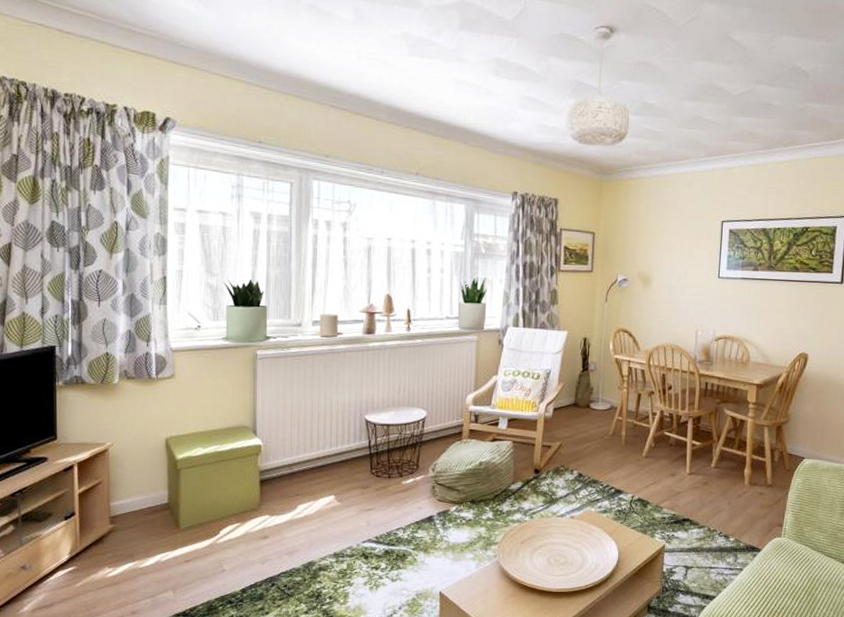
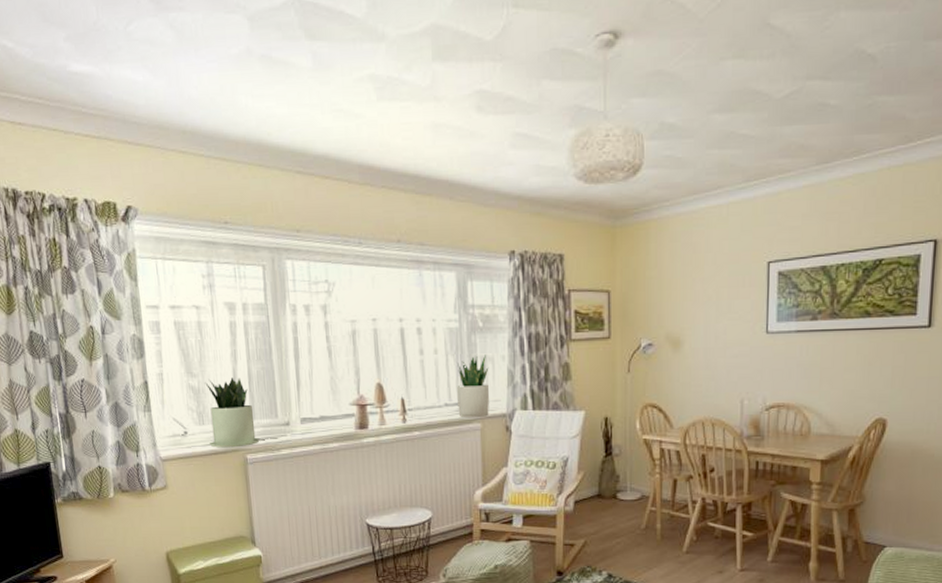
candle: present [313,313,344,339] -> none [303,409,335,437]

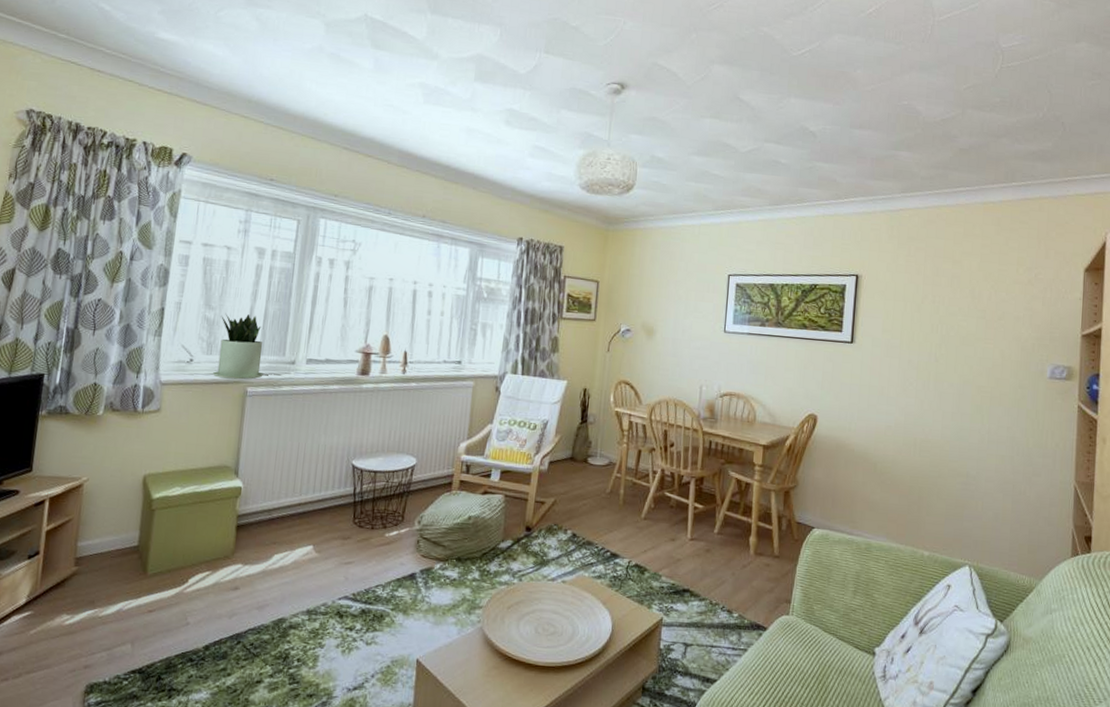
planter: present [457,355,489,418] -> none [455,322,488,377]

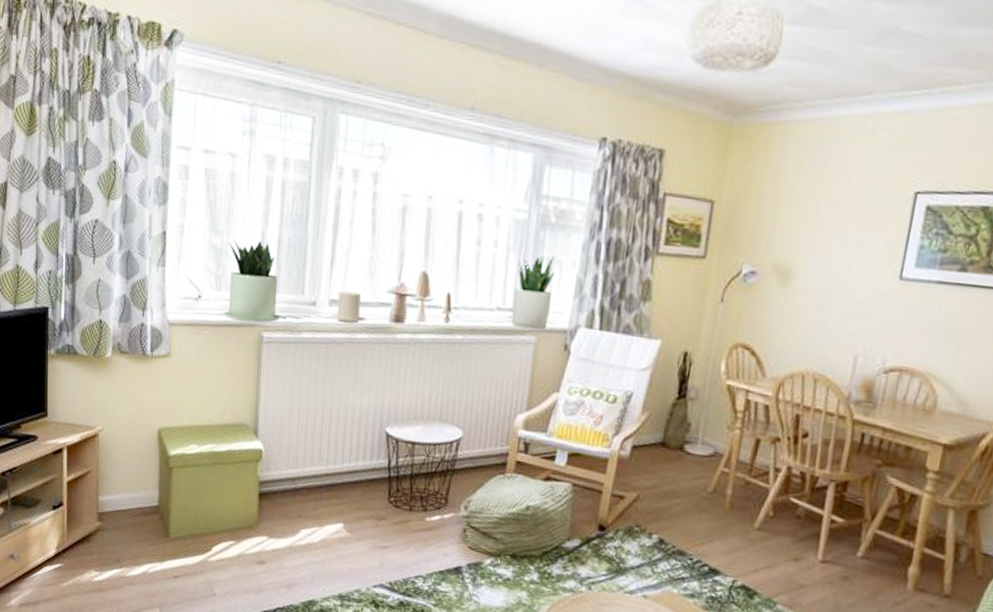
candle: none [306,352,338,378] -> present [329,291,366,324]
planter: none [455,322,488,377] -> present [511,256,555,331]

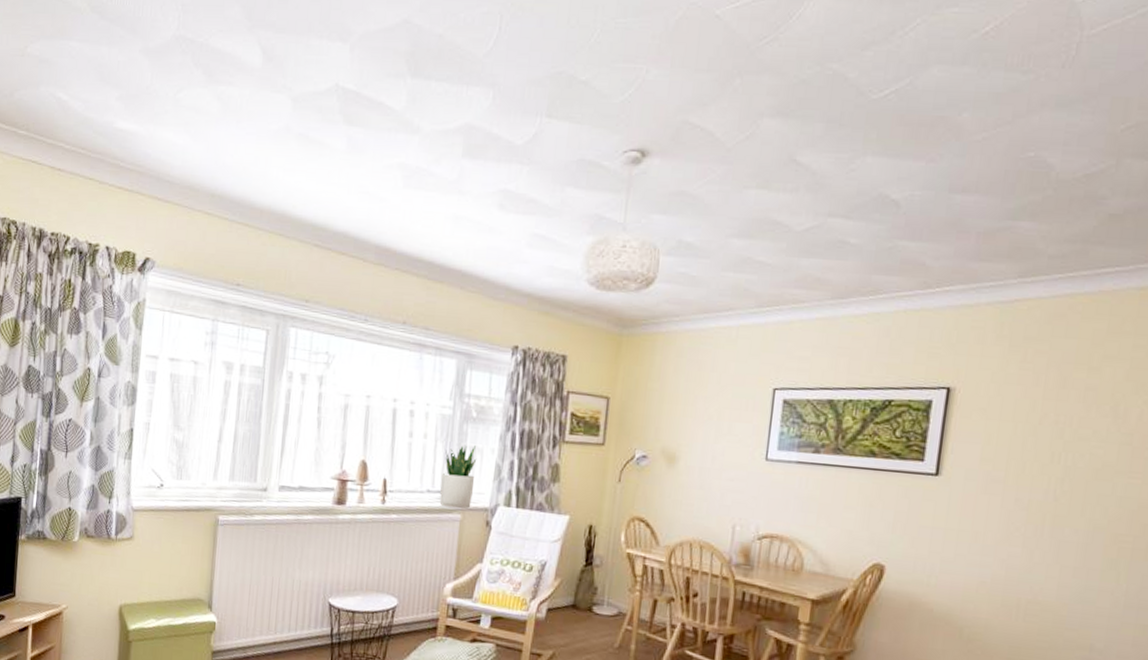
planter: present [224,240,280,323] -> none [184,435,235,508]
candle: present [329,291,366,324] -> none [279,478,312,507]

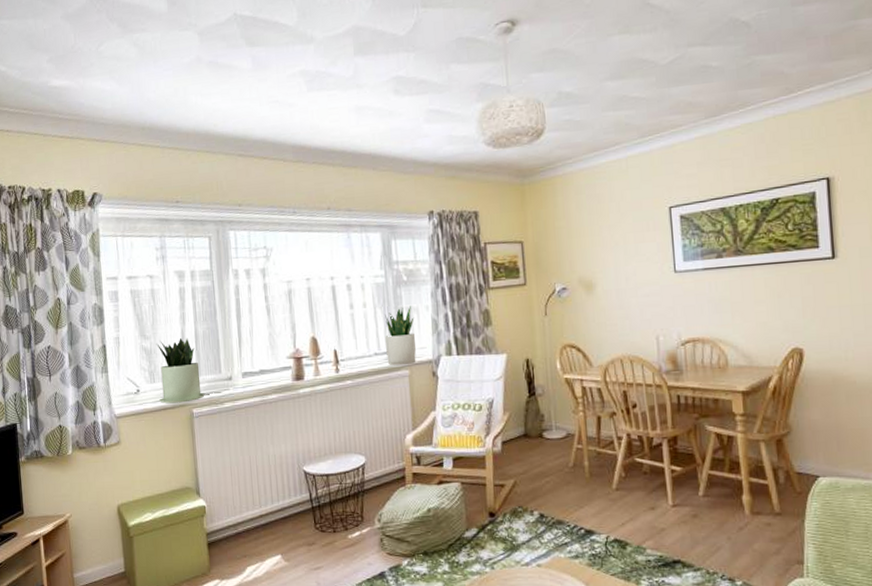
planter: none [184,435,235,508] -> present [156,338,205,404]

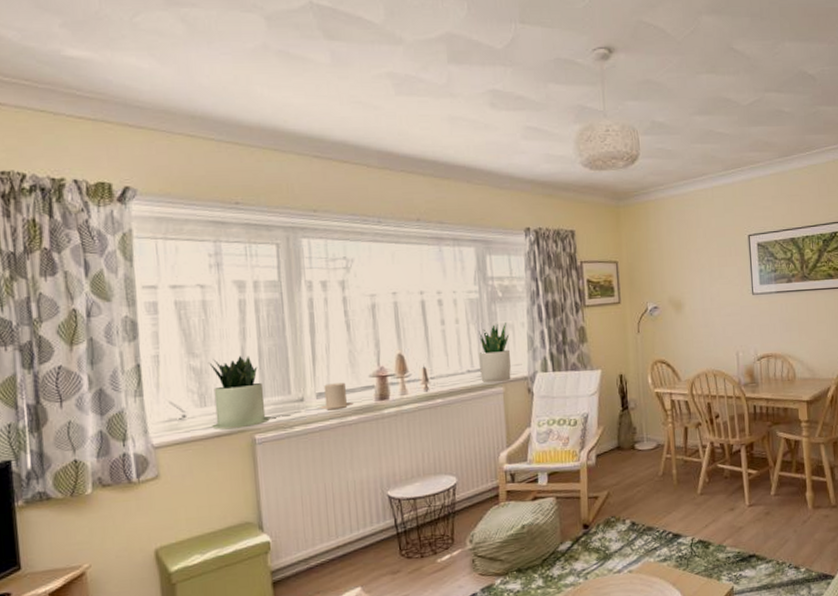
candle: none [244,363,274,390] -> present [318,382,354,412]

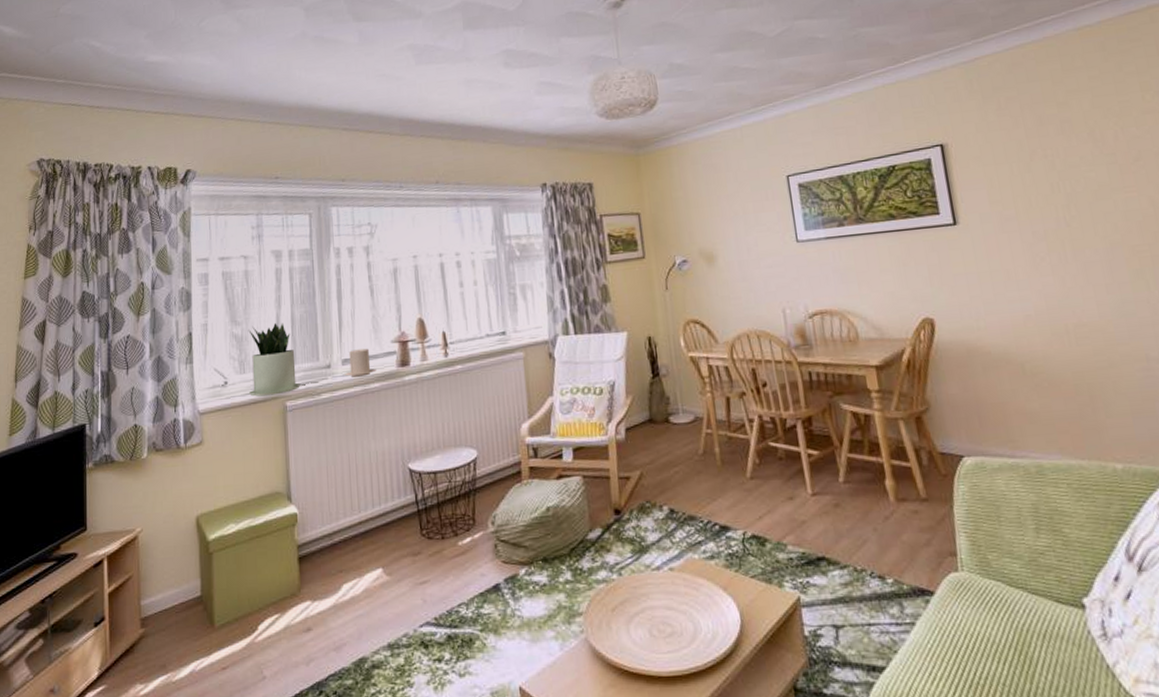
planter: present [479,322,511,384] -> none [497,283,531,348]

